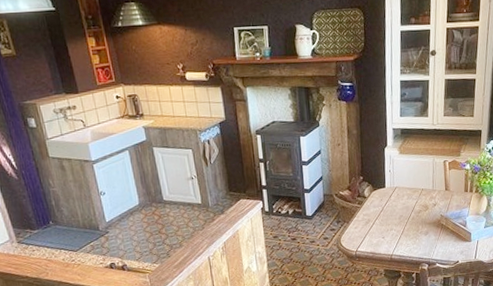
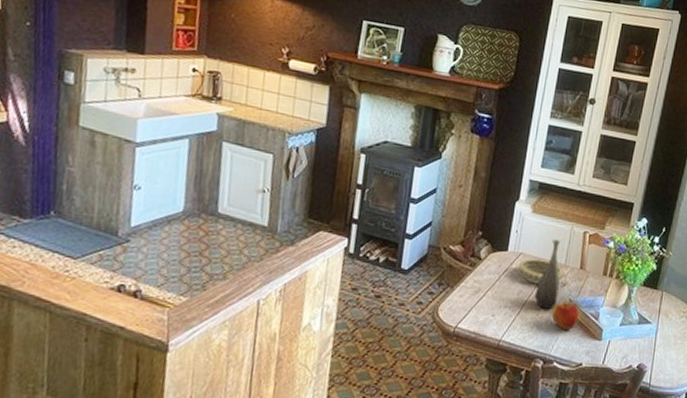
decorative bowl: none [396,189,433,209] -> present [519,259,564,285]
bottle: none [412,171,431,226] -> present [534,239,561,309]
apple: none [428,216,451,239] -> present [551,300,579,330]

